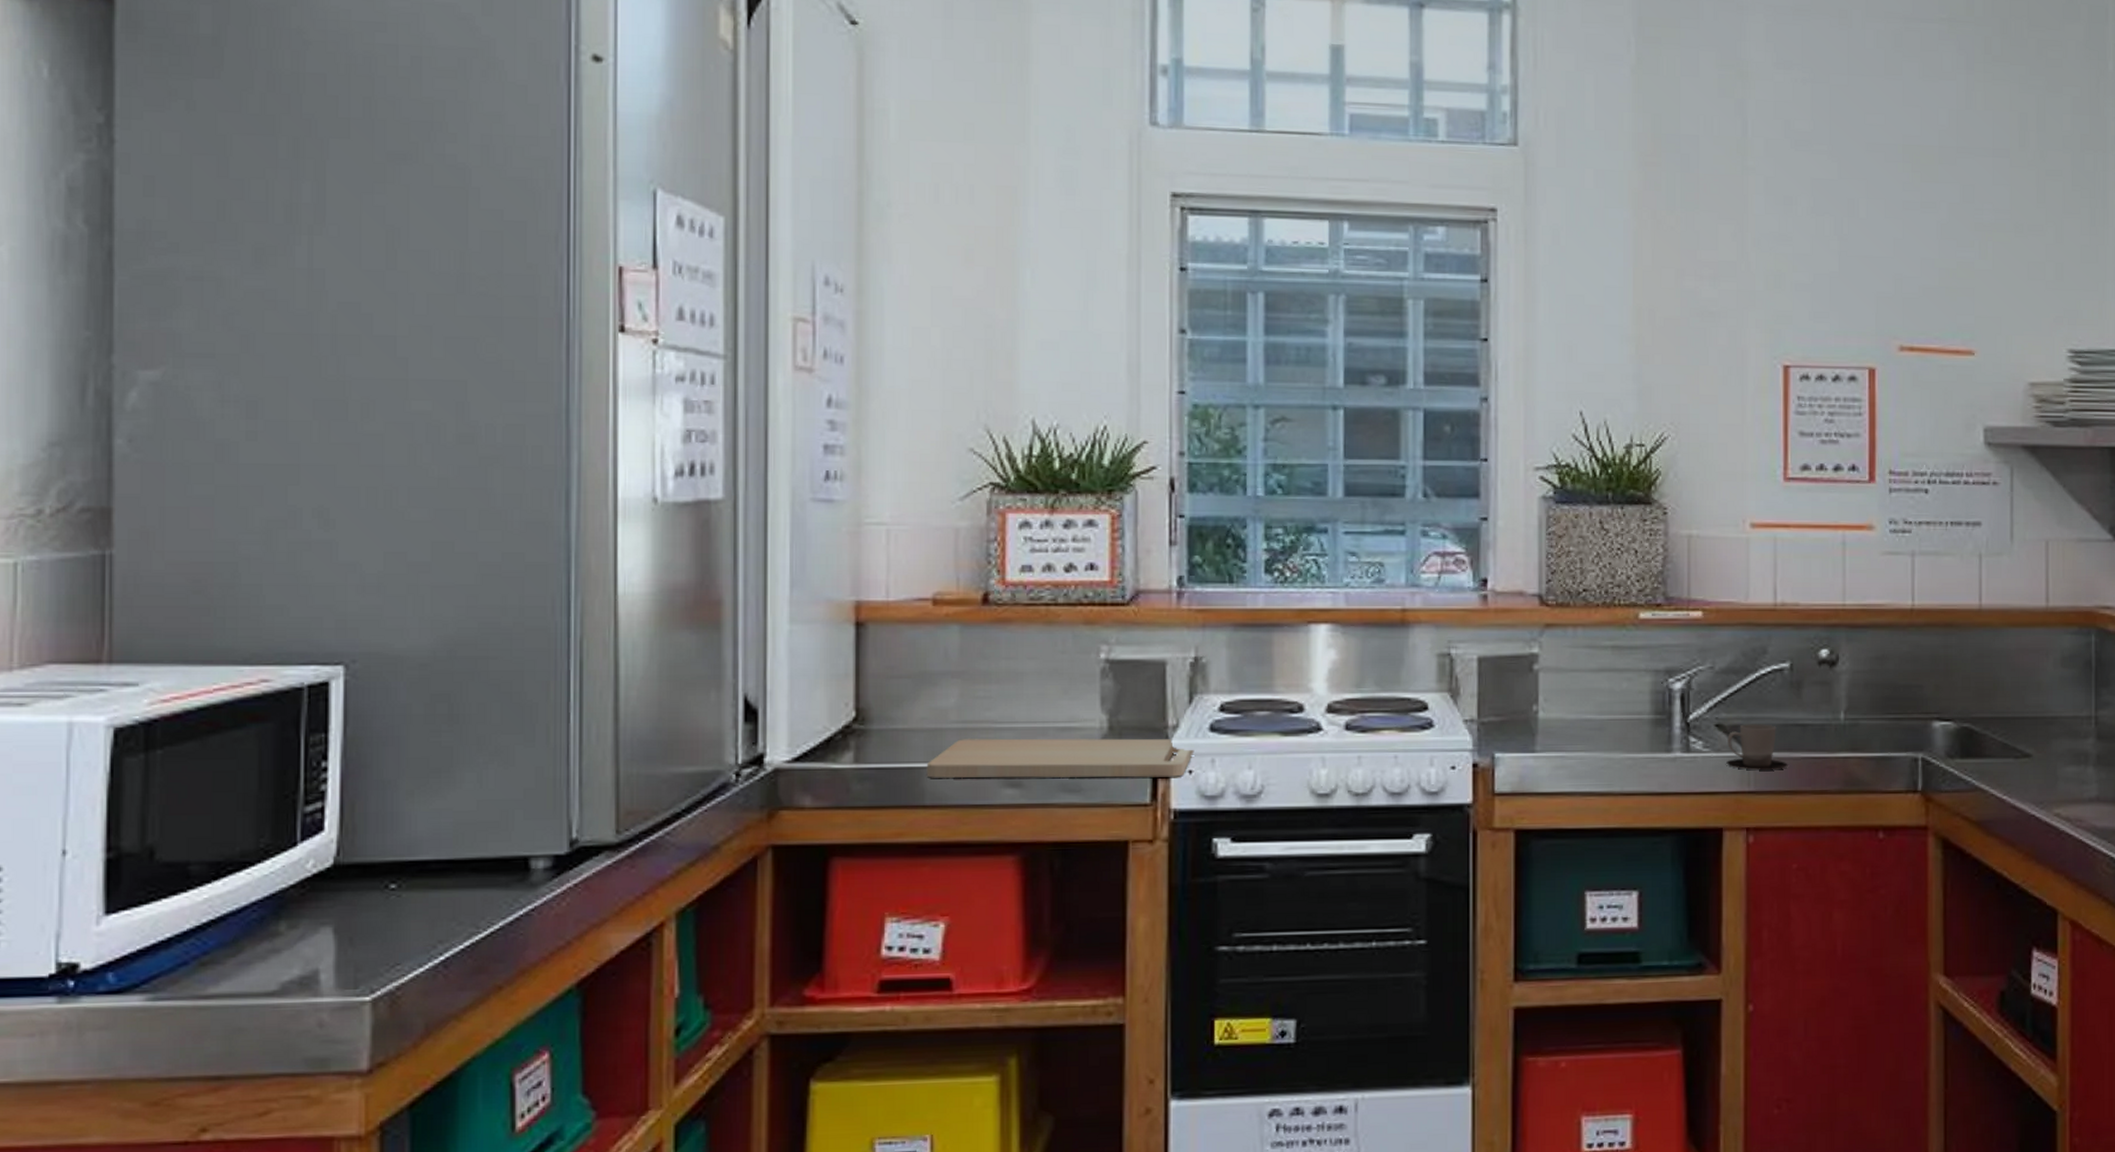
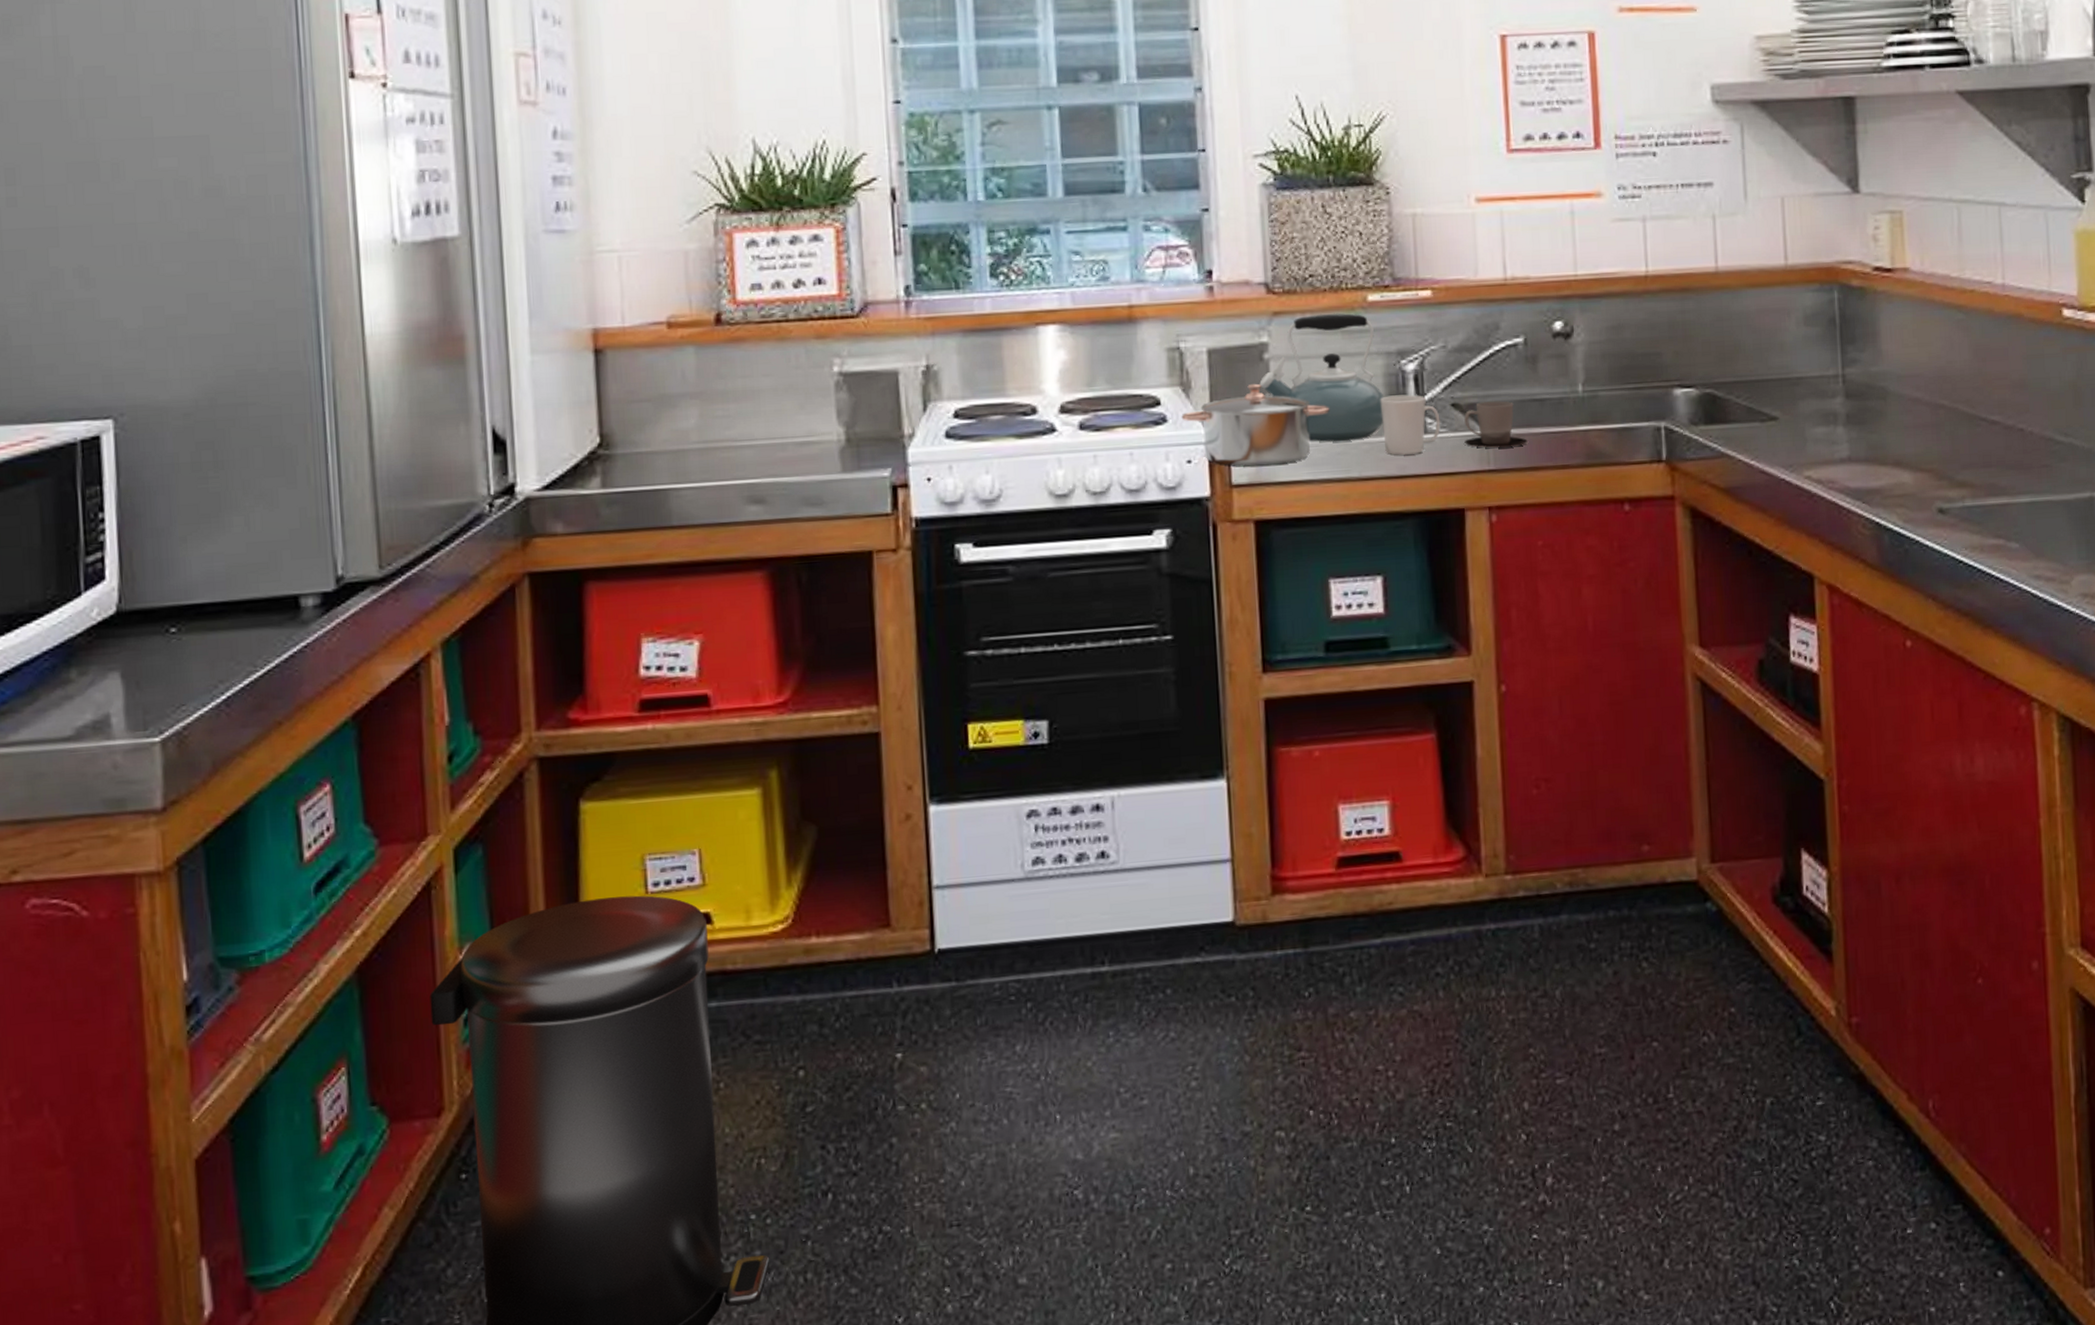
cutting board: present [926,738,1194,778] -> none [671,448,932,499]
cooking pot: none [1448,693,1595,776] -> present [1181,383,1330,467]
kettle: none [1528,629,1651,755] -> present [1259,313,1385,442]
mug: none [1646,713,1704,772] -> present [1380,394,1441,455]

